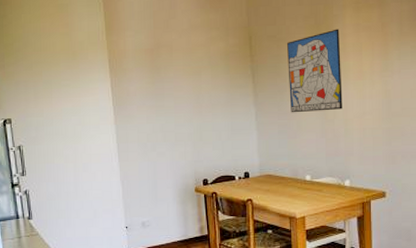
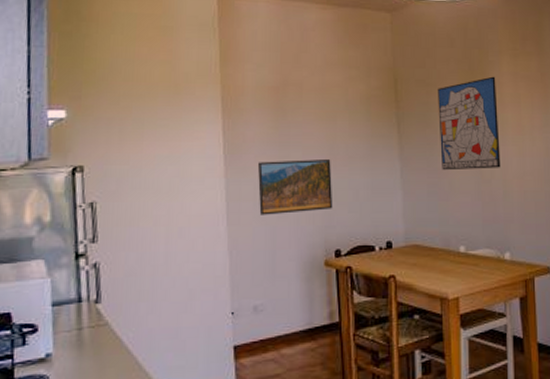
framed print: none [140,106,201,153] -> present [258,158,333,215]

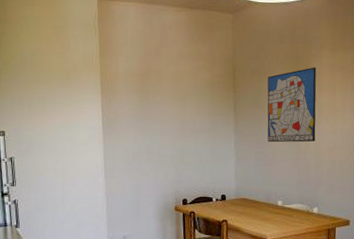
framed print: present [258,158,333,215] -> none [127,130,182,172]

